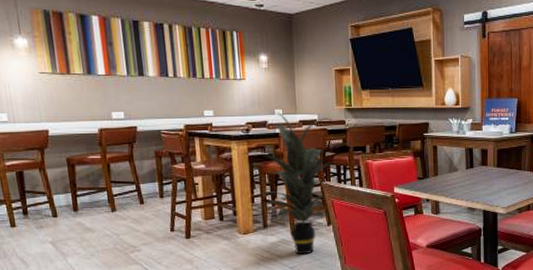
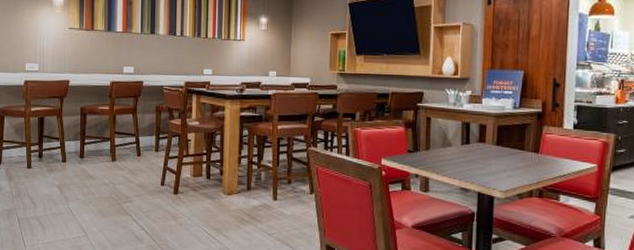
indoor plant: present [241,111,334,255] -> none [233,73,325,222]

